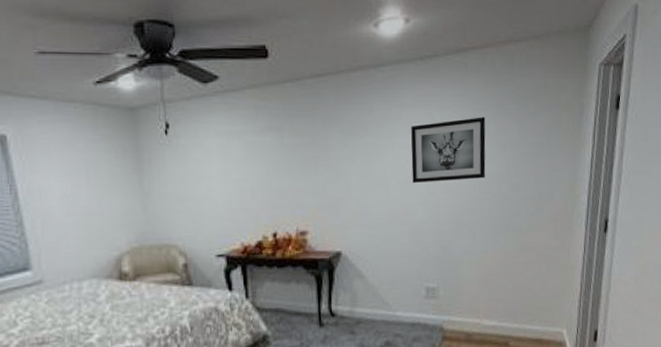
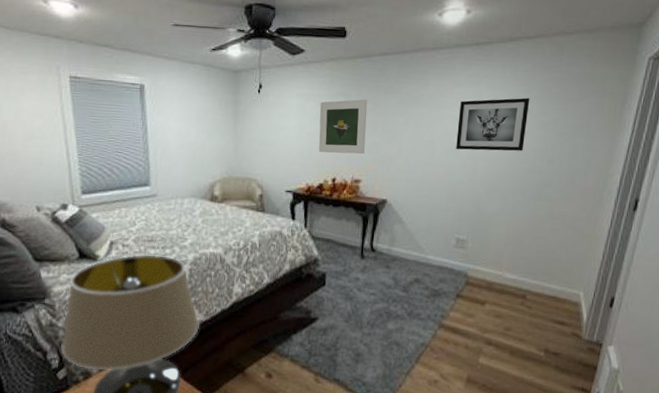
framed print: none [246,132,308,203] -> present [319,99,367,155]

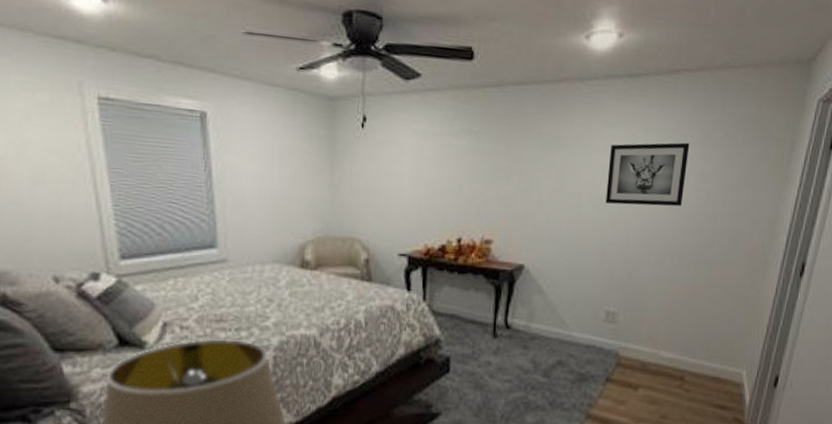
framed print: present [319,99,367,155] -> none [440,139,500,209]

